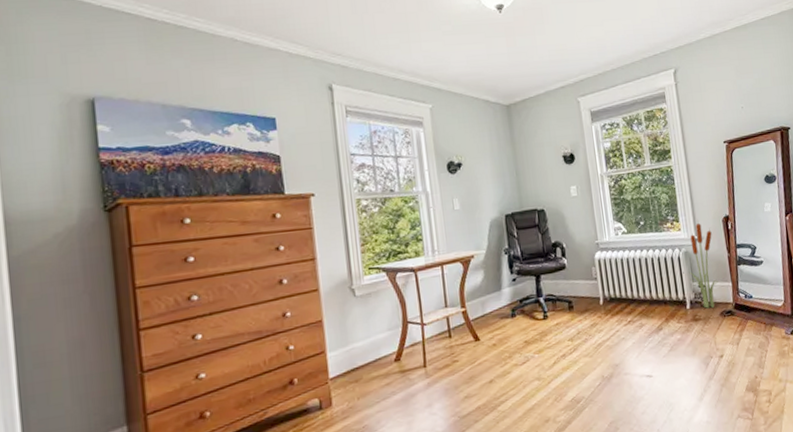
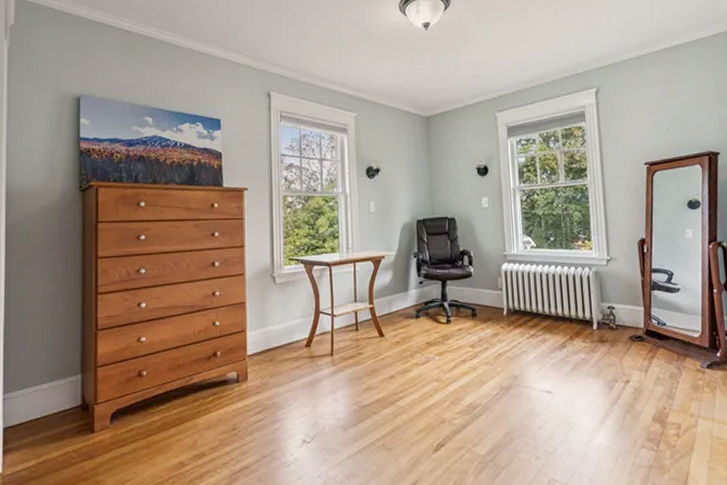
decorative plant: present [689,220,718,309] -> none [598,240,629,331]

